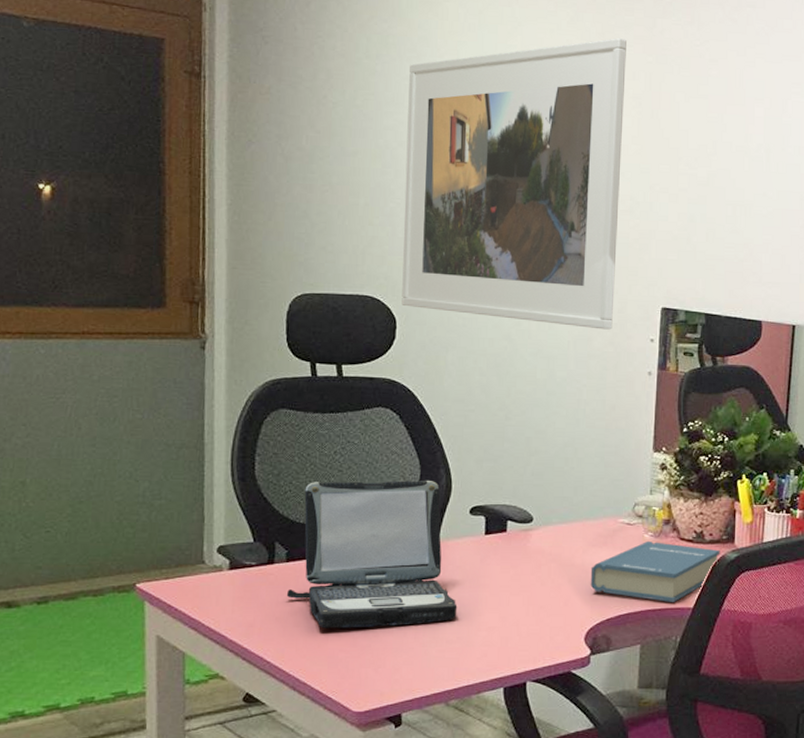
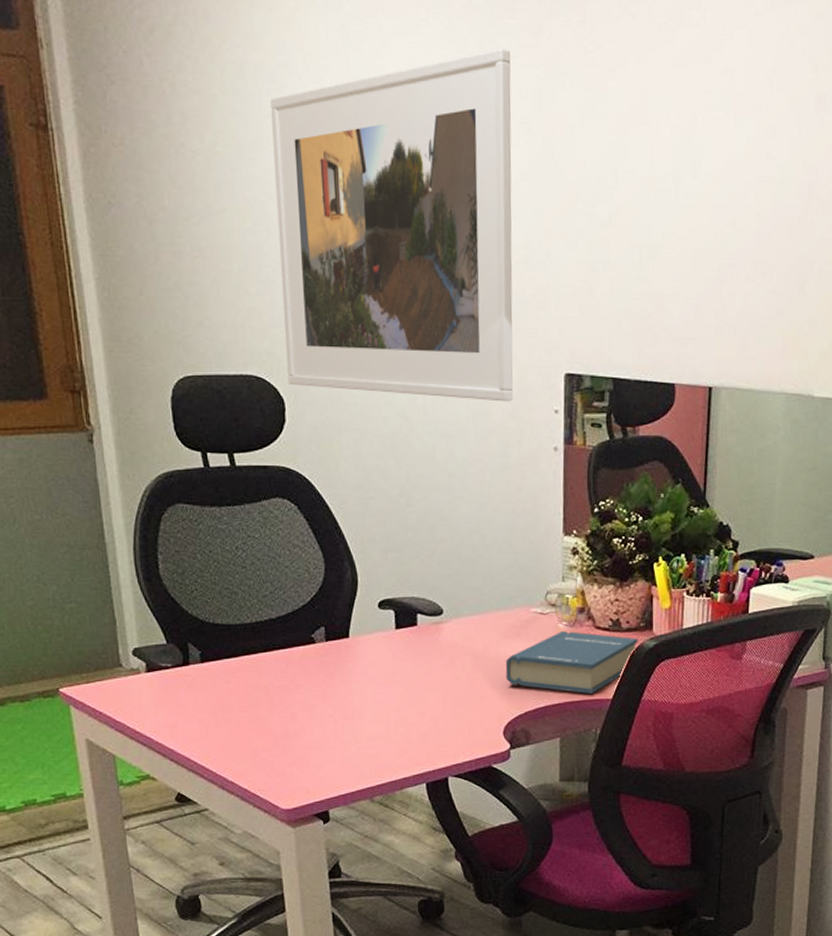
laptop: present [287,480,458,628] -> none [205,575,374,728]

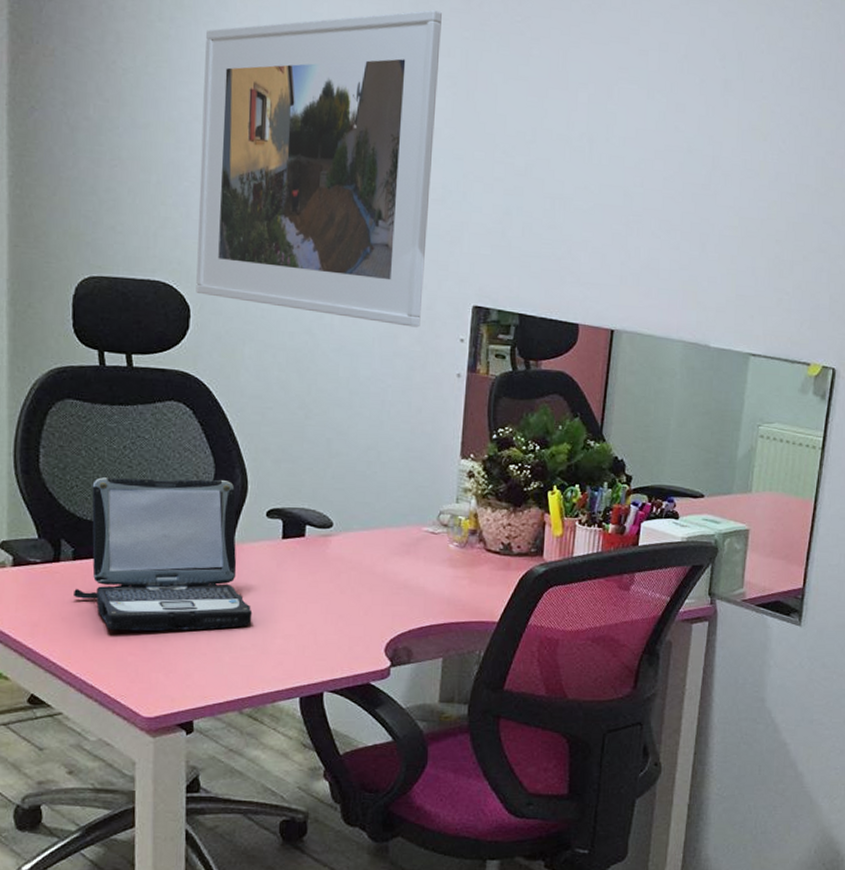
laptop: none [205,575,374,728] -> present [74,477,253,631]
hardback book: present [505,630,638,694] -> none [391,551,528,615]

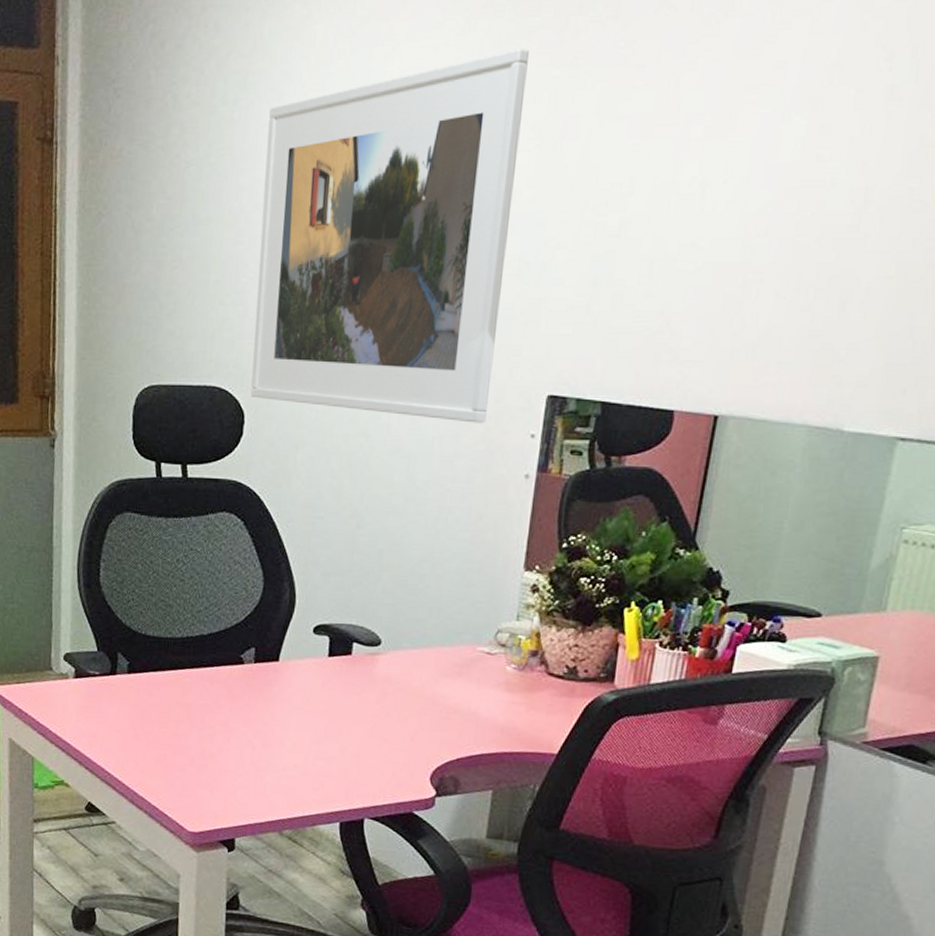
laptop: present [74,477,253,631] -> none [128,591,296,748]

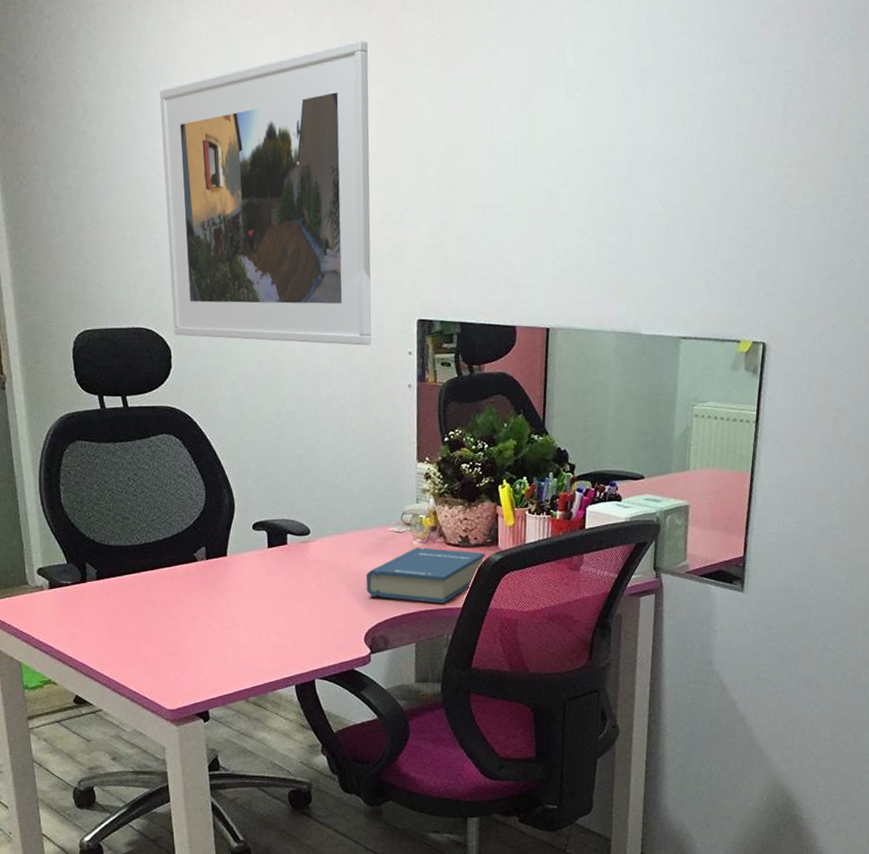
hardback book: none [440,673,596,746] -> present [366,547,485,603]

